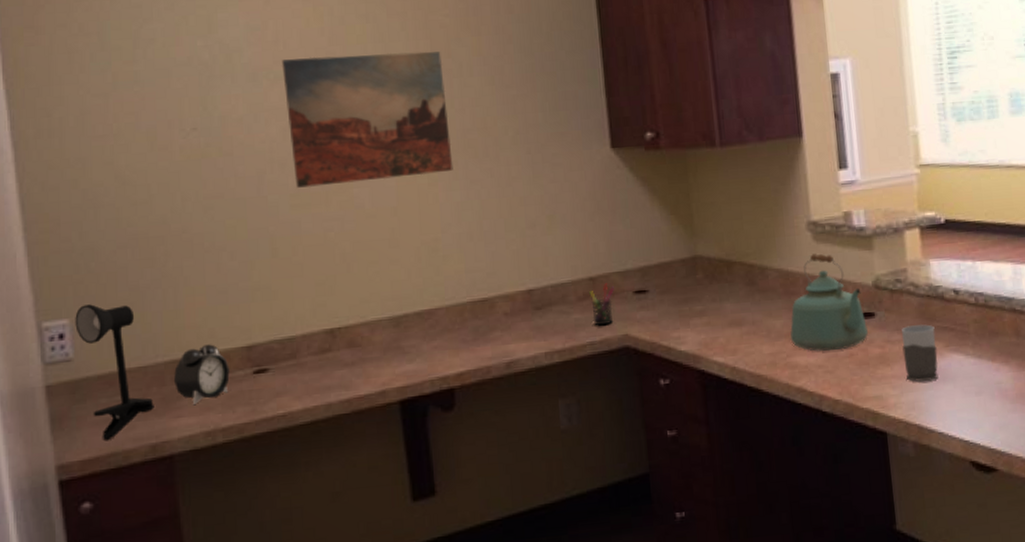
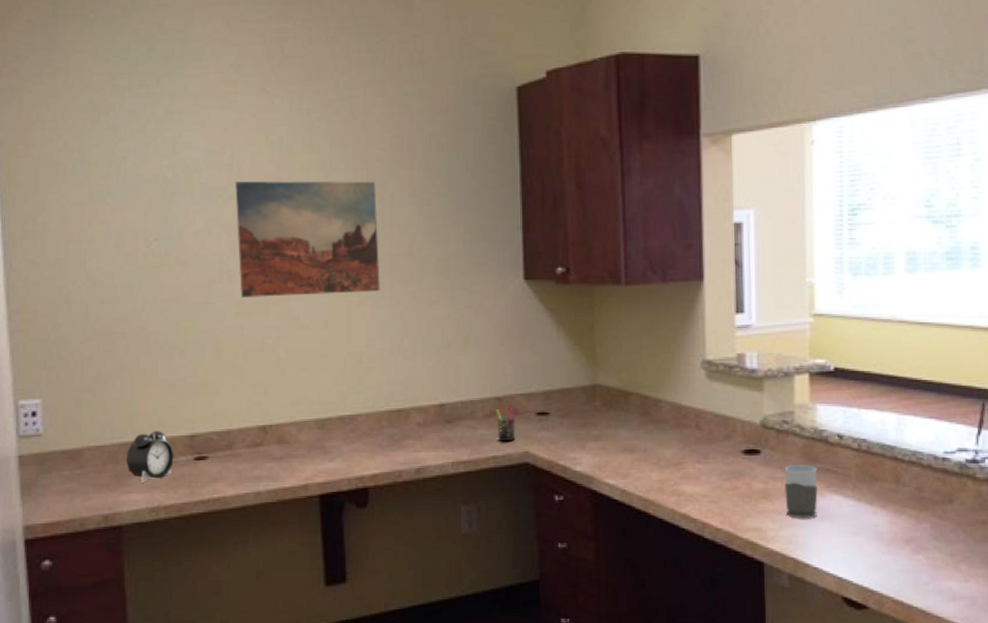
desk lamp: present [75,304,154,441] -> none [46,388,108,509]
kettle: present [790,254,869,351] -> none [678,391,754,482]

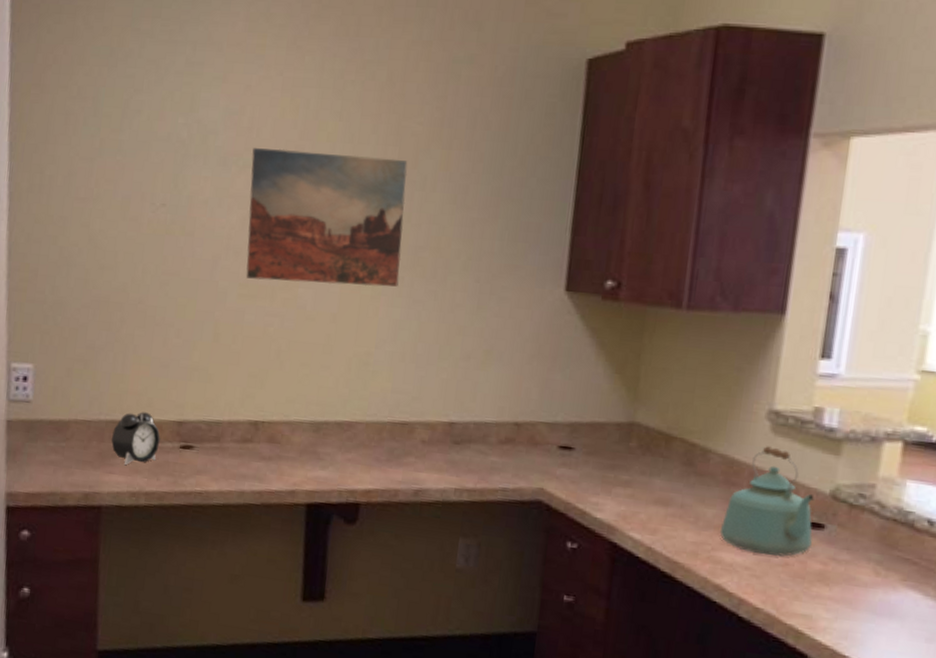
pen holder: present [495,403,518,442] -> none [510,431,539,475]
kettle: none [678,391,754,482] -> present [719,446,814,557]
mug: present [784,465,818,518] -> none [846,547,894,613]

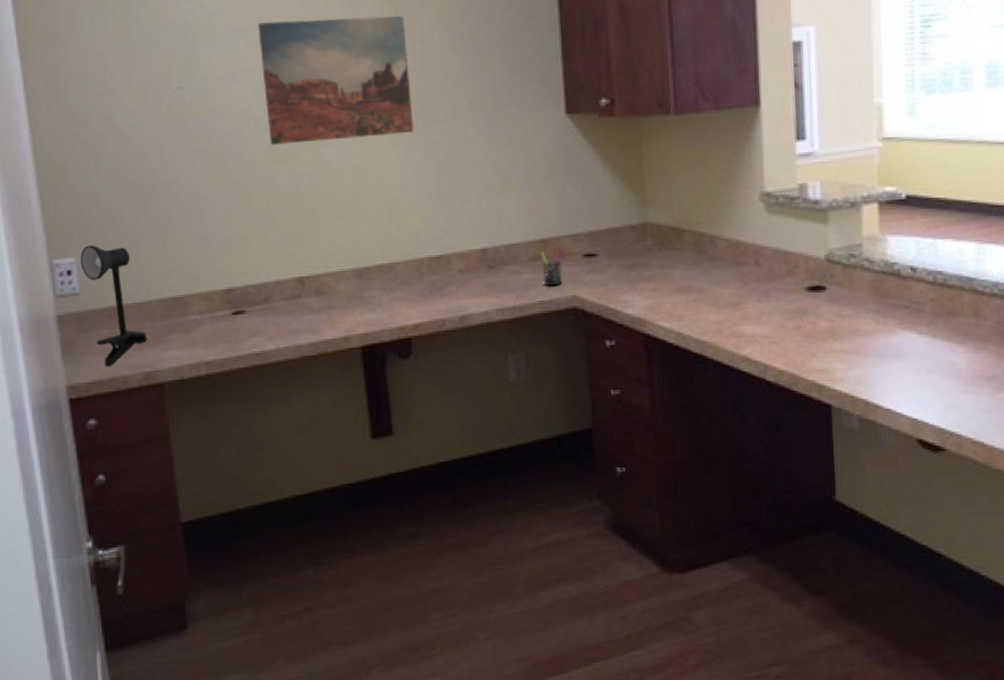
desk lamp: none [37,354,92,481] -> present [80,245,148,367]
alarm clock: present [111,412,160,466] -> none [163,286,212,340]
pen holder: none [510,431,539,475] -> present [540,246,564,286]
kettle: present [719,446,814,557] -> none [737,225,819,322]

